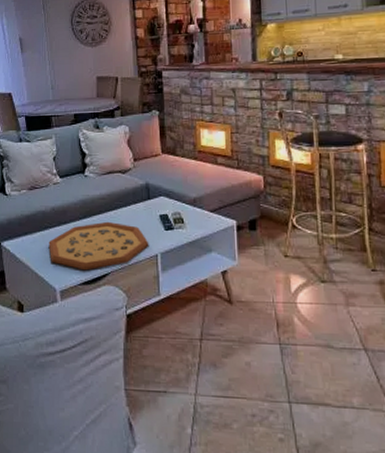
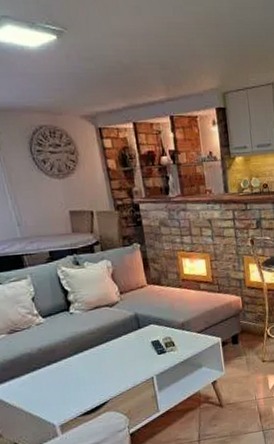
decorative tray: present [48,221,149,271] -> none [39,354,145,403]

